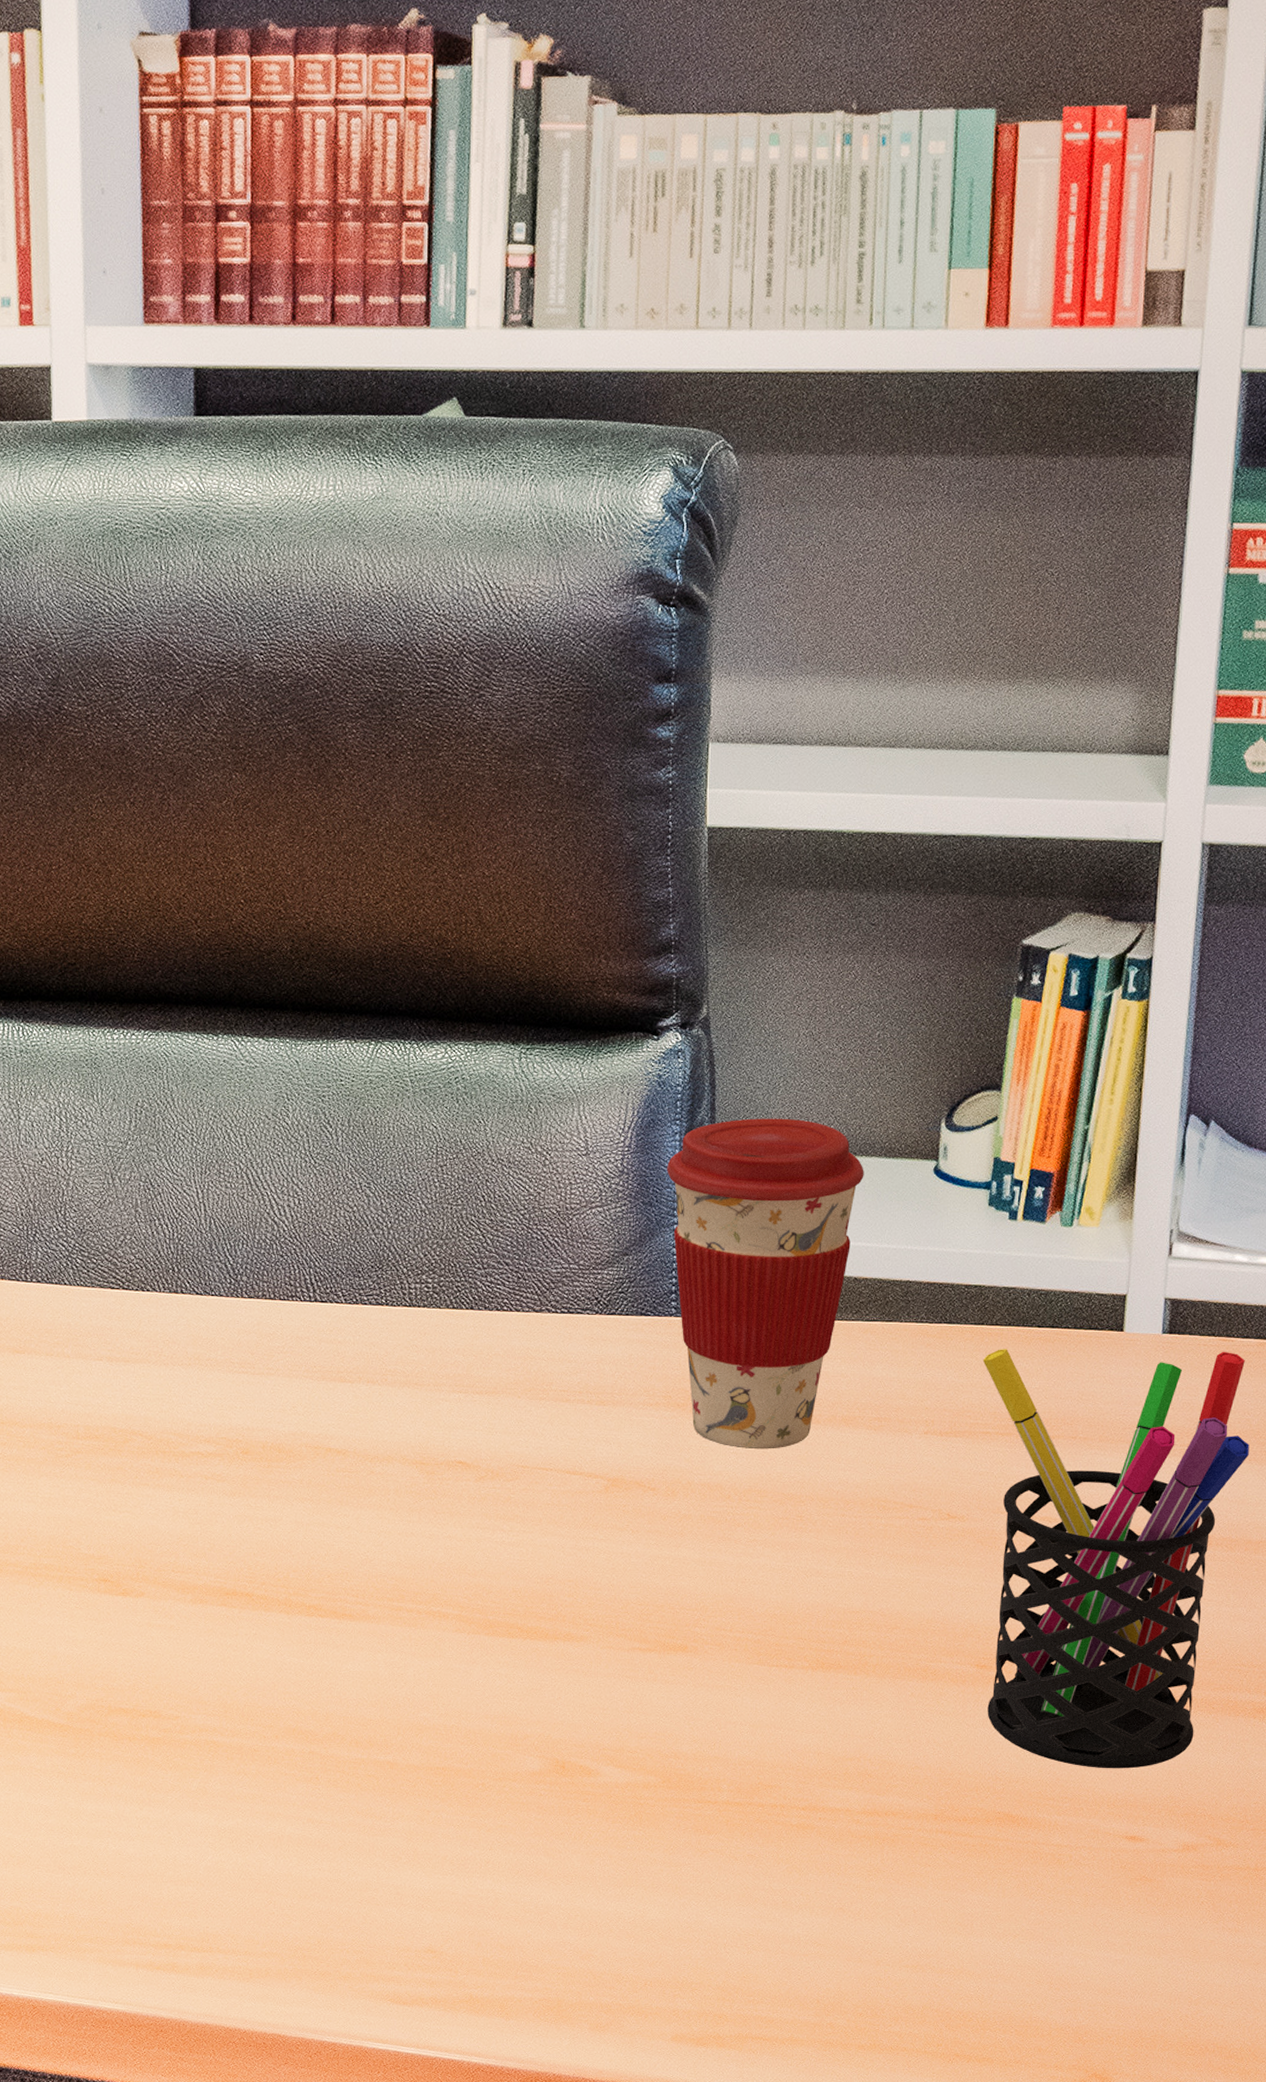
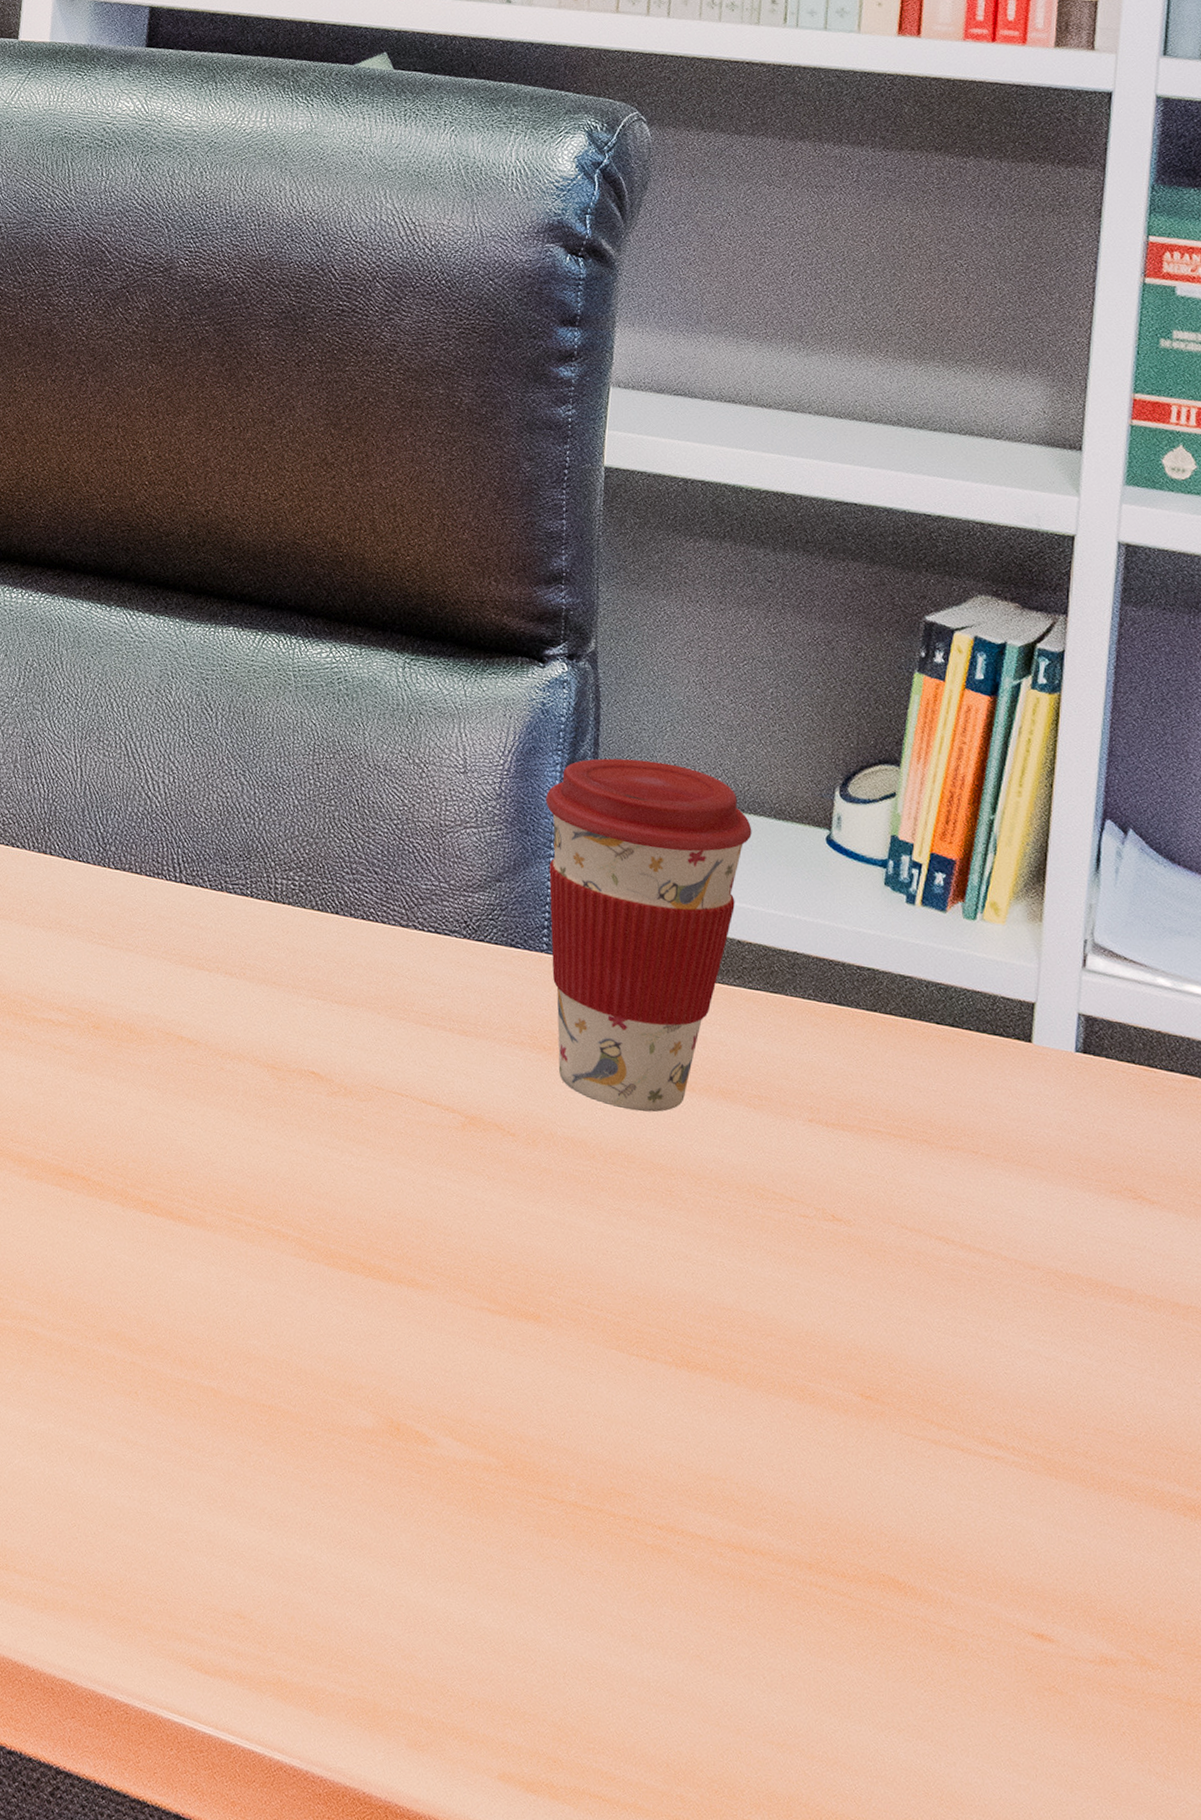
pen holder: present [982,1349,1249,1769] -> none [872,1041,1176,1552]

